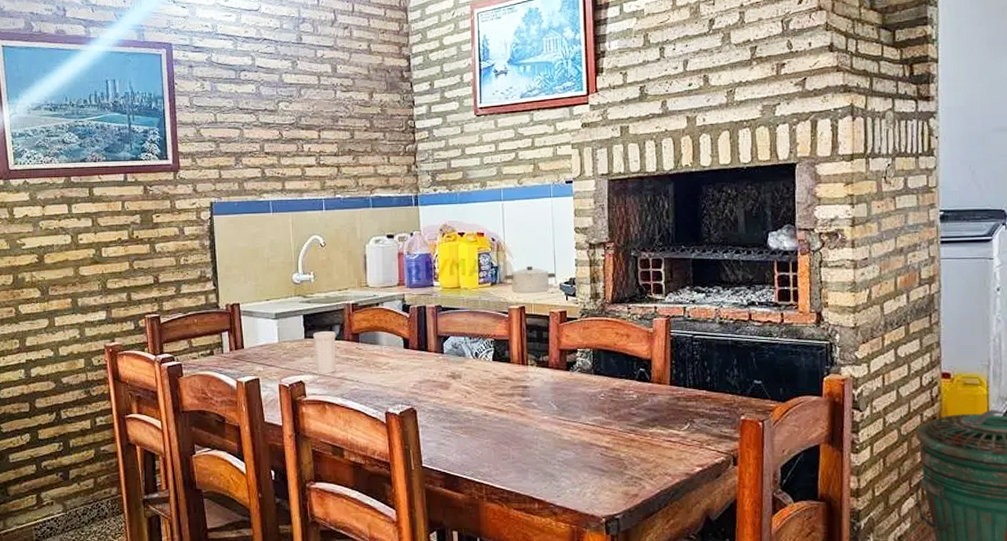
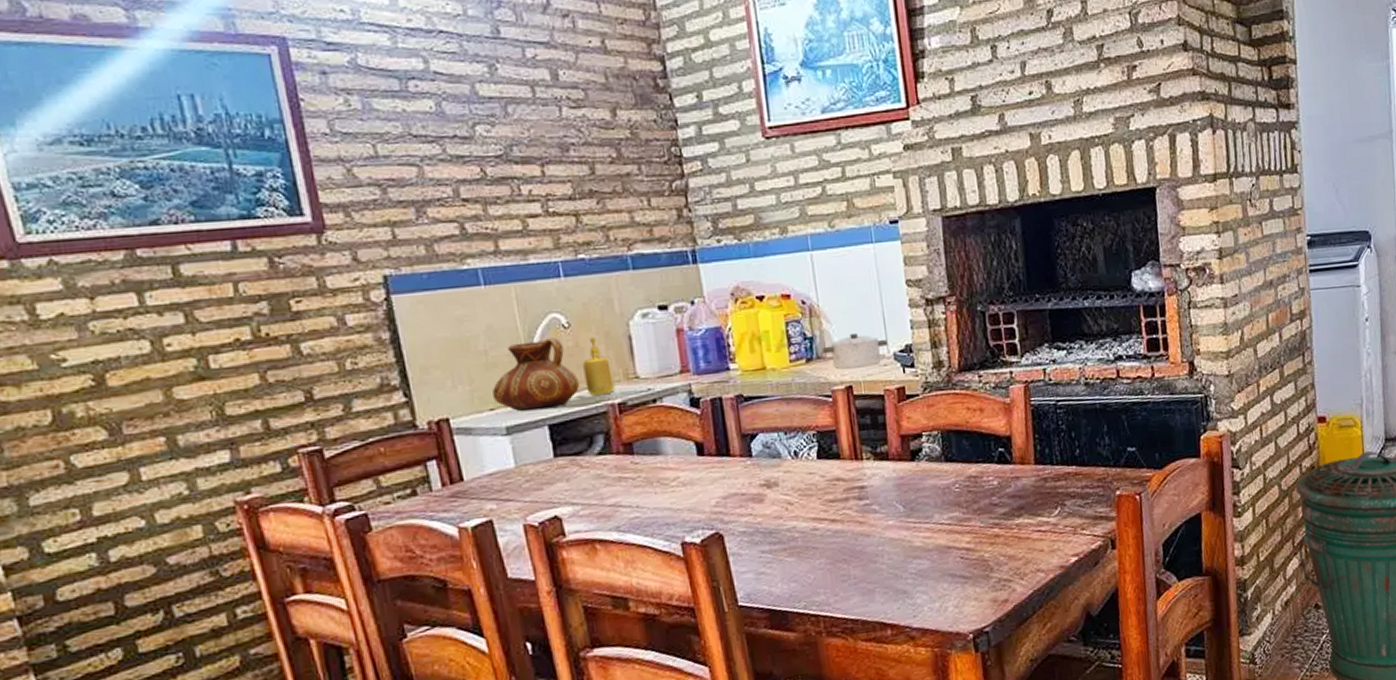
jug: none [270,253,328,303] -> present [493,338,581,411]
cup: present [312,331,336,374] -> none [565,443,606,503]
soap dispenser: none [331,254,351,297] -> present [583,337,616,396]

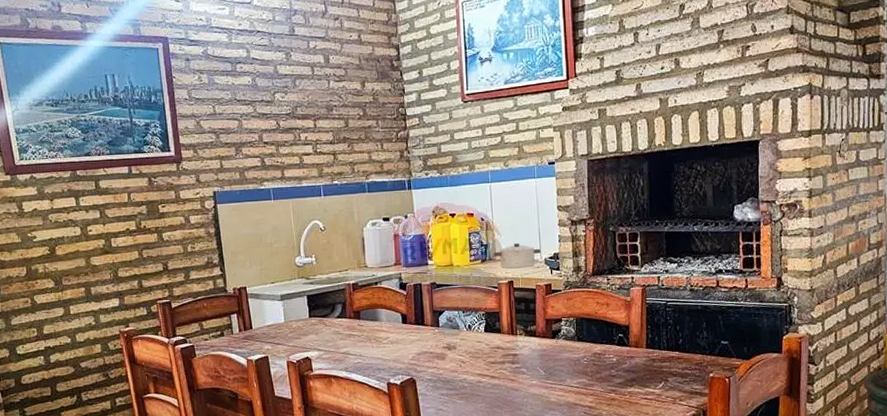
jug: present [493,338,581,411] -> none [274,237,329,285]
soap dispenser: present [583,337,616,396] -> none [331,238,351,278]

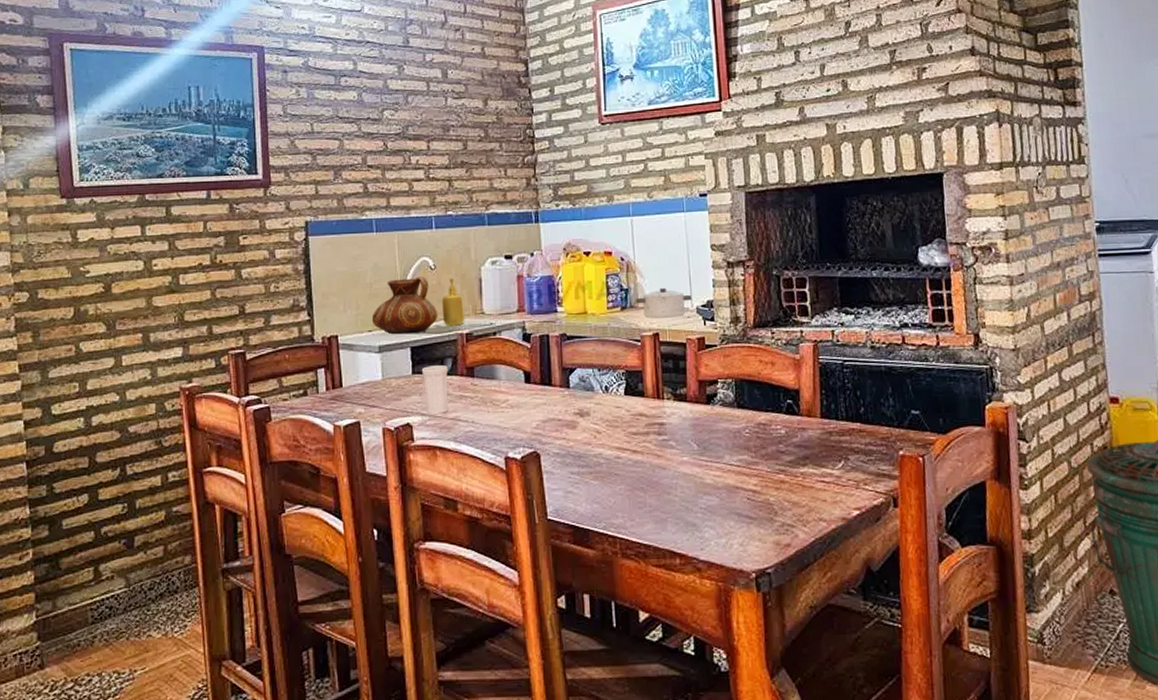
jug: none [274,237,329,285] -> present [372,276,439,334]
cup: none [316,310,340,350] -> present [421,365,449,415]
soap dispenser: none [331,238,351,278] -> present [442,278,465,326]

